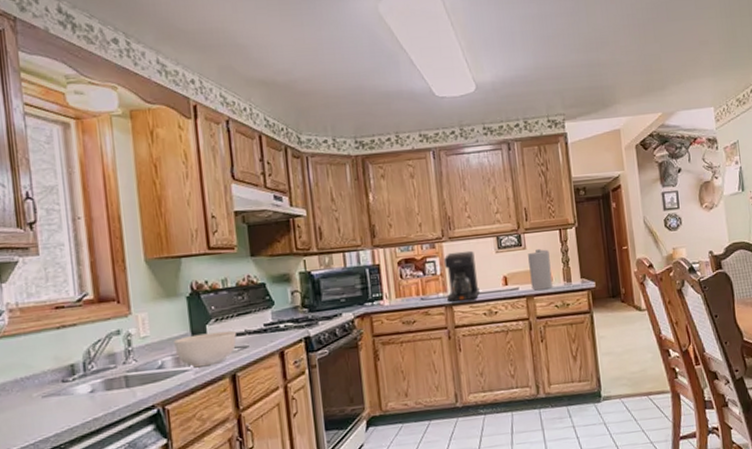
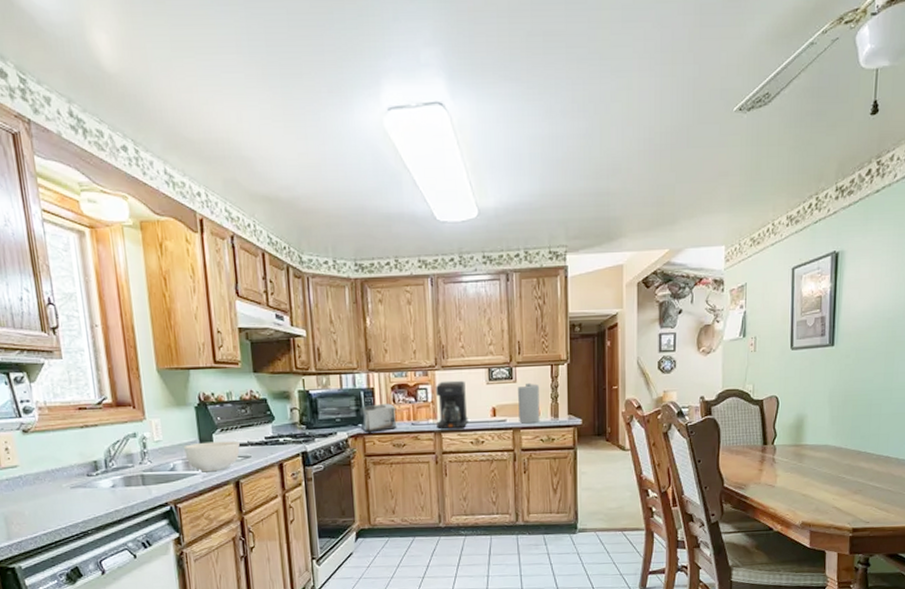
toaster: none [365,279,406,312] -> present [359,403,397,433]

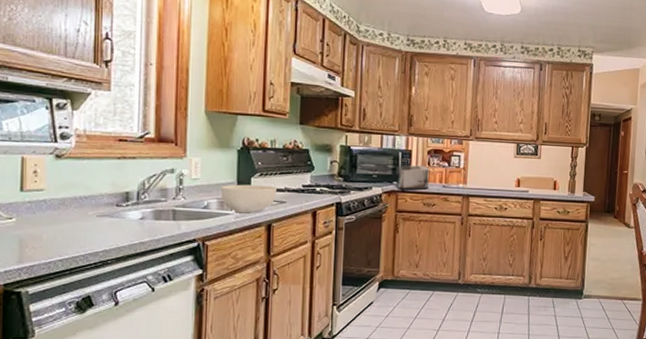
coffee maker: present [435,380,468,429] -> none [466,150,495,195]
paper towel holder: present [518,382,540,425] -> none [540,160,560,197]

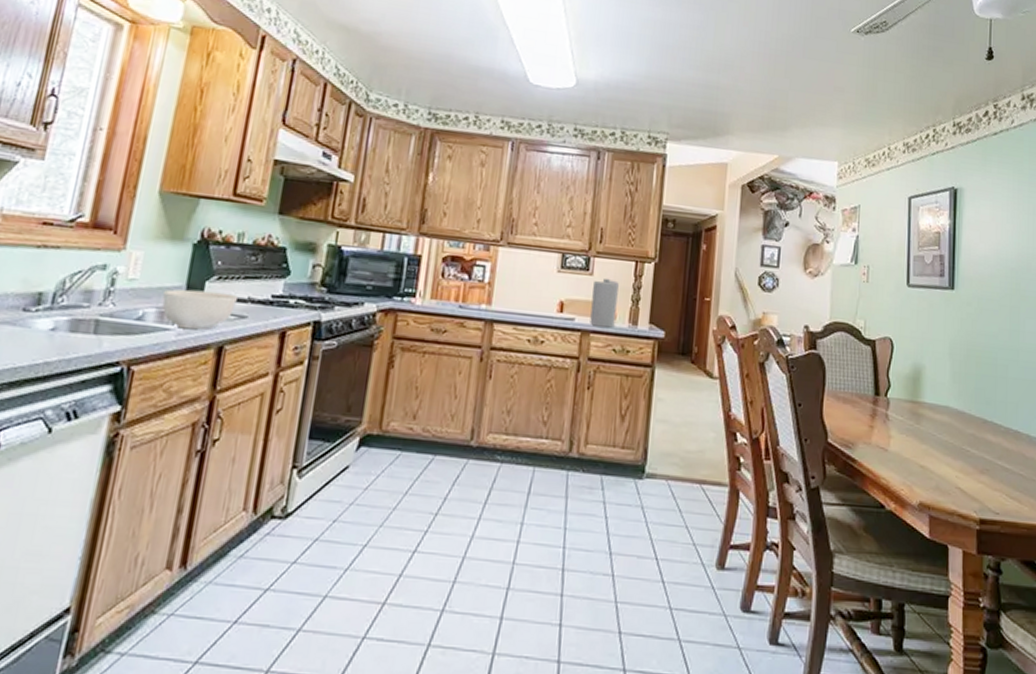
toaster: present [395,165,430,191] -> none [396,275,444,311]
paper towel holder: none [540,160,560,197] -> present [590,278,619,329]

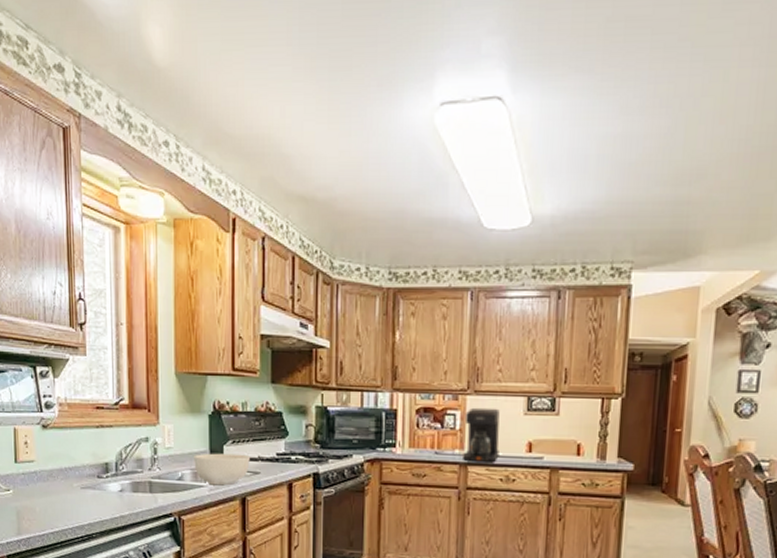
coffee maker: none [489,260,533,322] -> present [463,407,500,463]
paper towel holder: present [590,278,619,329] -> none [558,416,585,465]

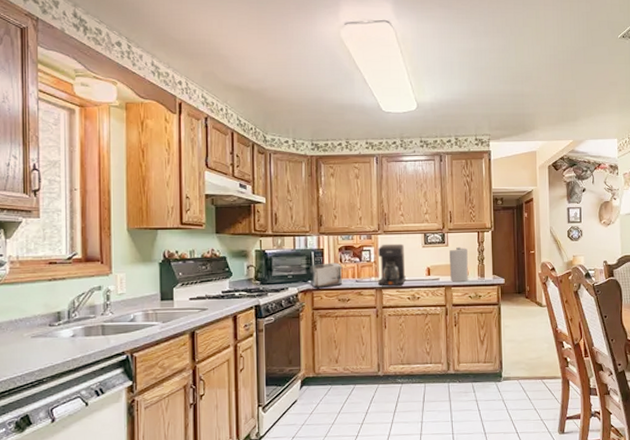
bowl: present [194,453,250,486] -> none [145,294,198,323]
toaster: none [378,427,420,459] -> present [309,262,343,289]
paper towel holder: none [558,416,585,465] -> present [449,246,468,283]

